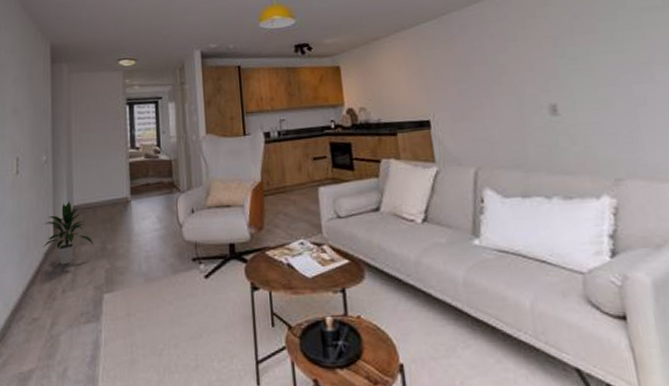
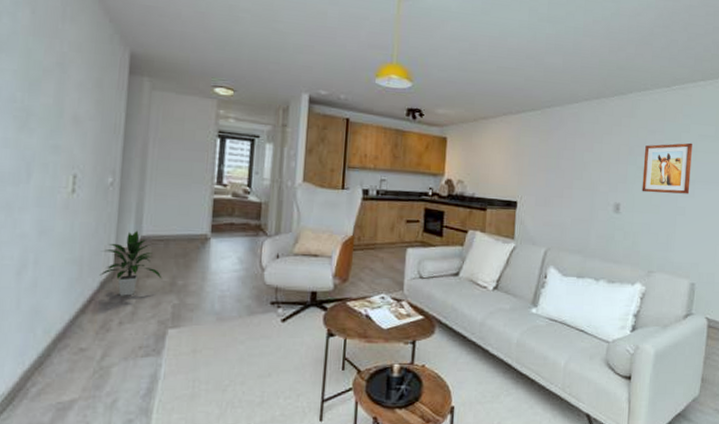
wall art: none [572,19,647,86] -> present [642,142,693,194]

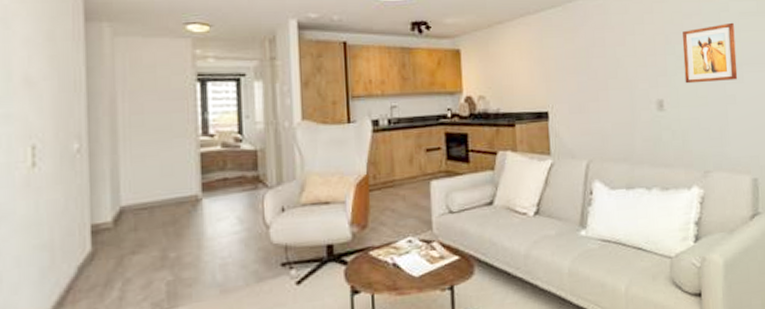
indoor plant: present [99,230,162,296] -> none [75,200,151,280]

